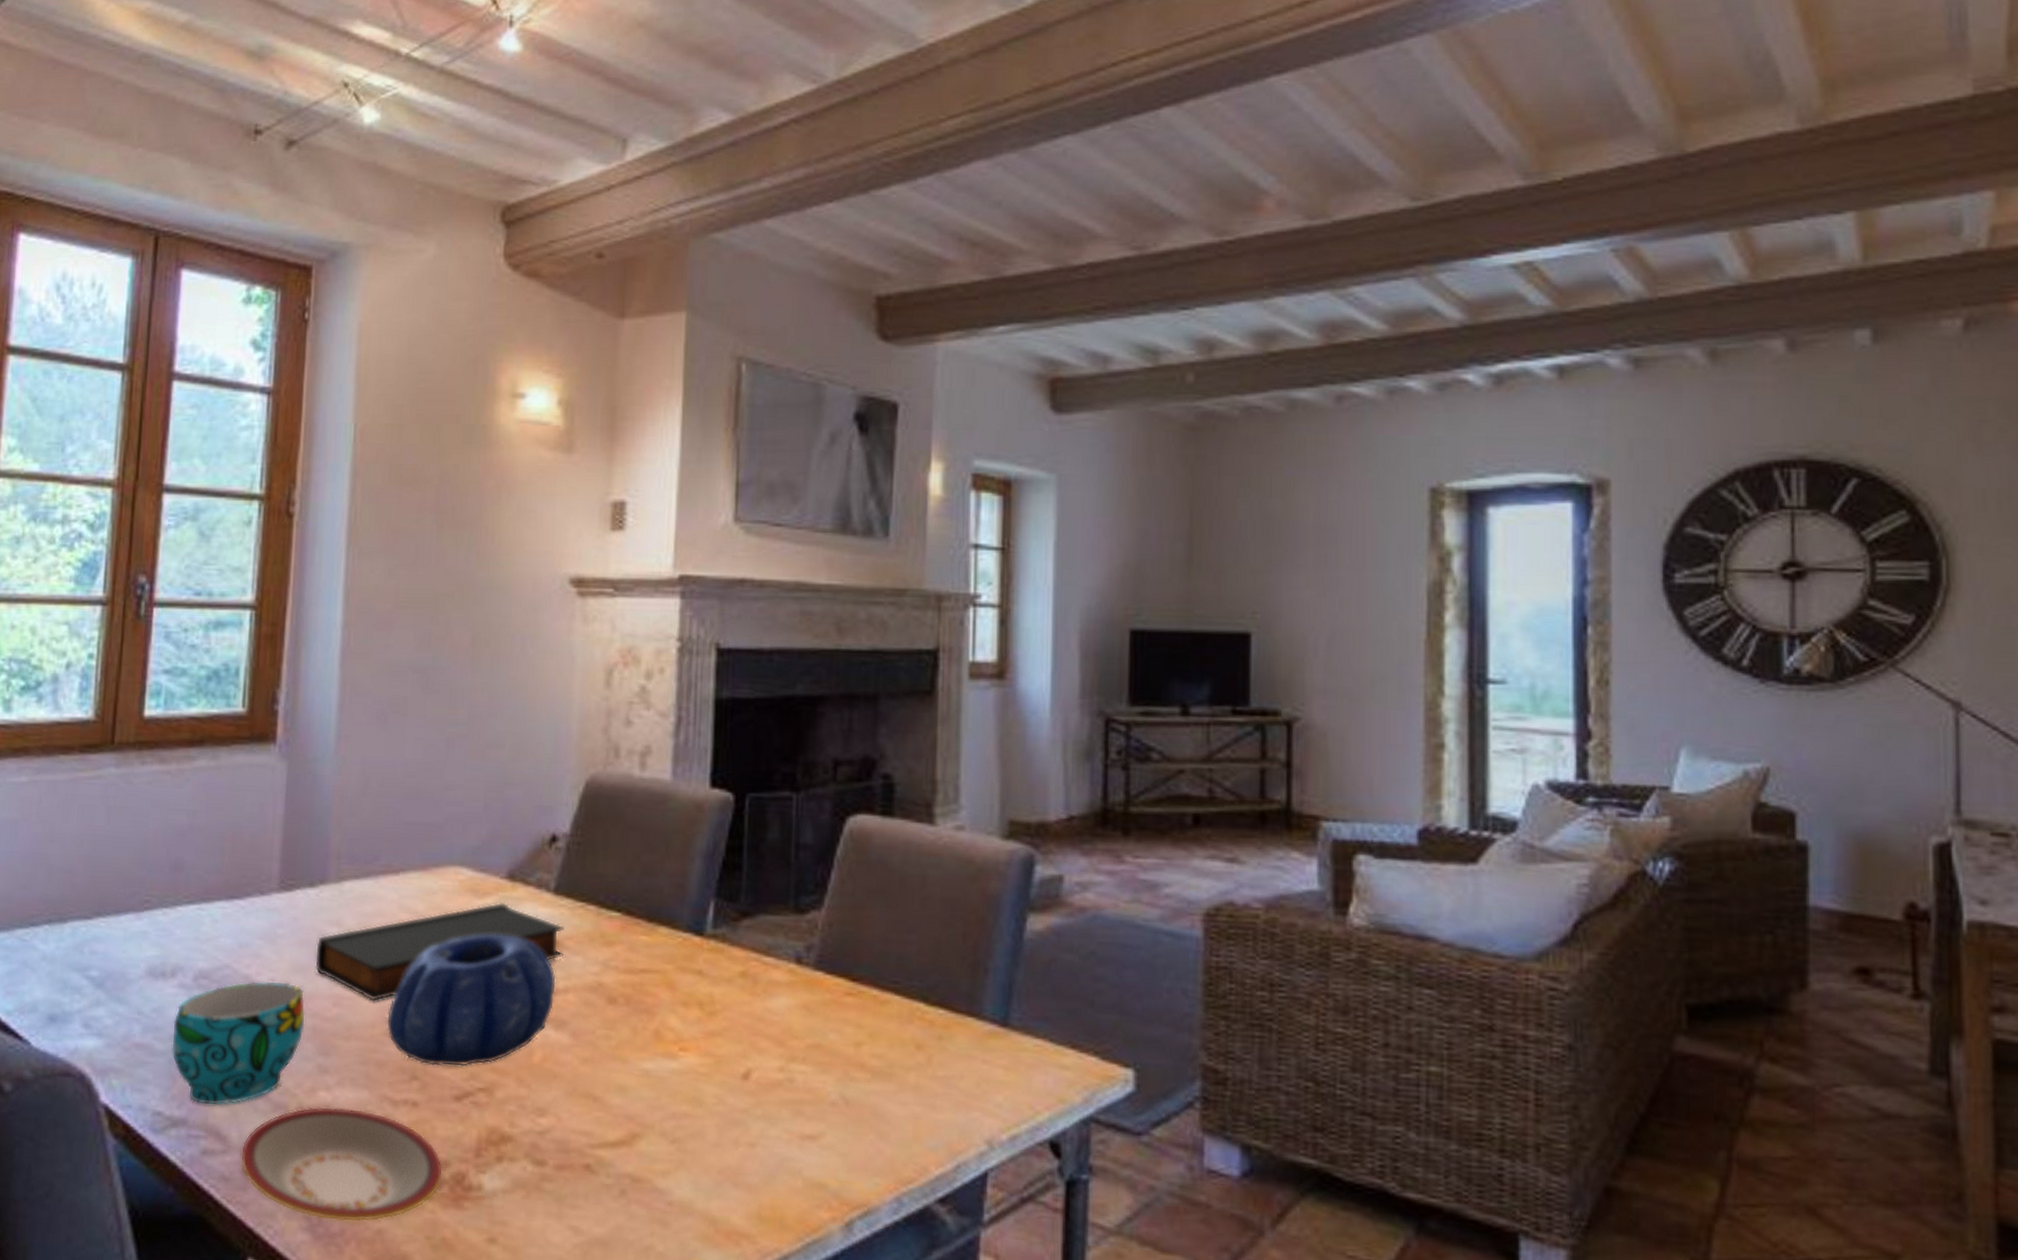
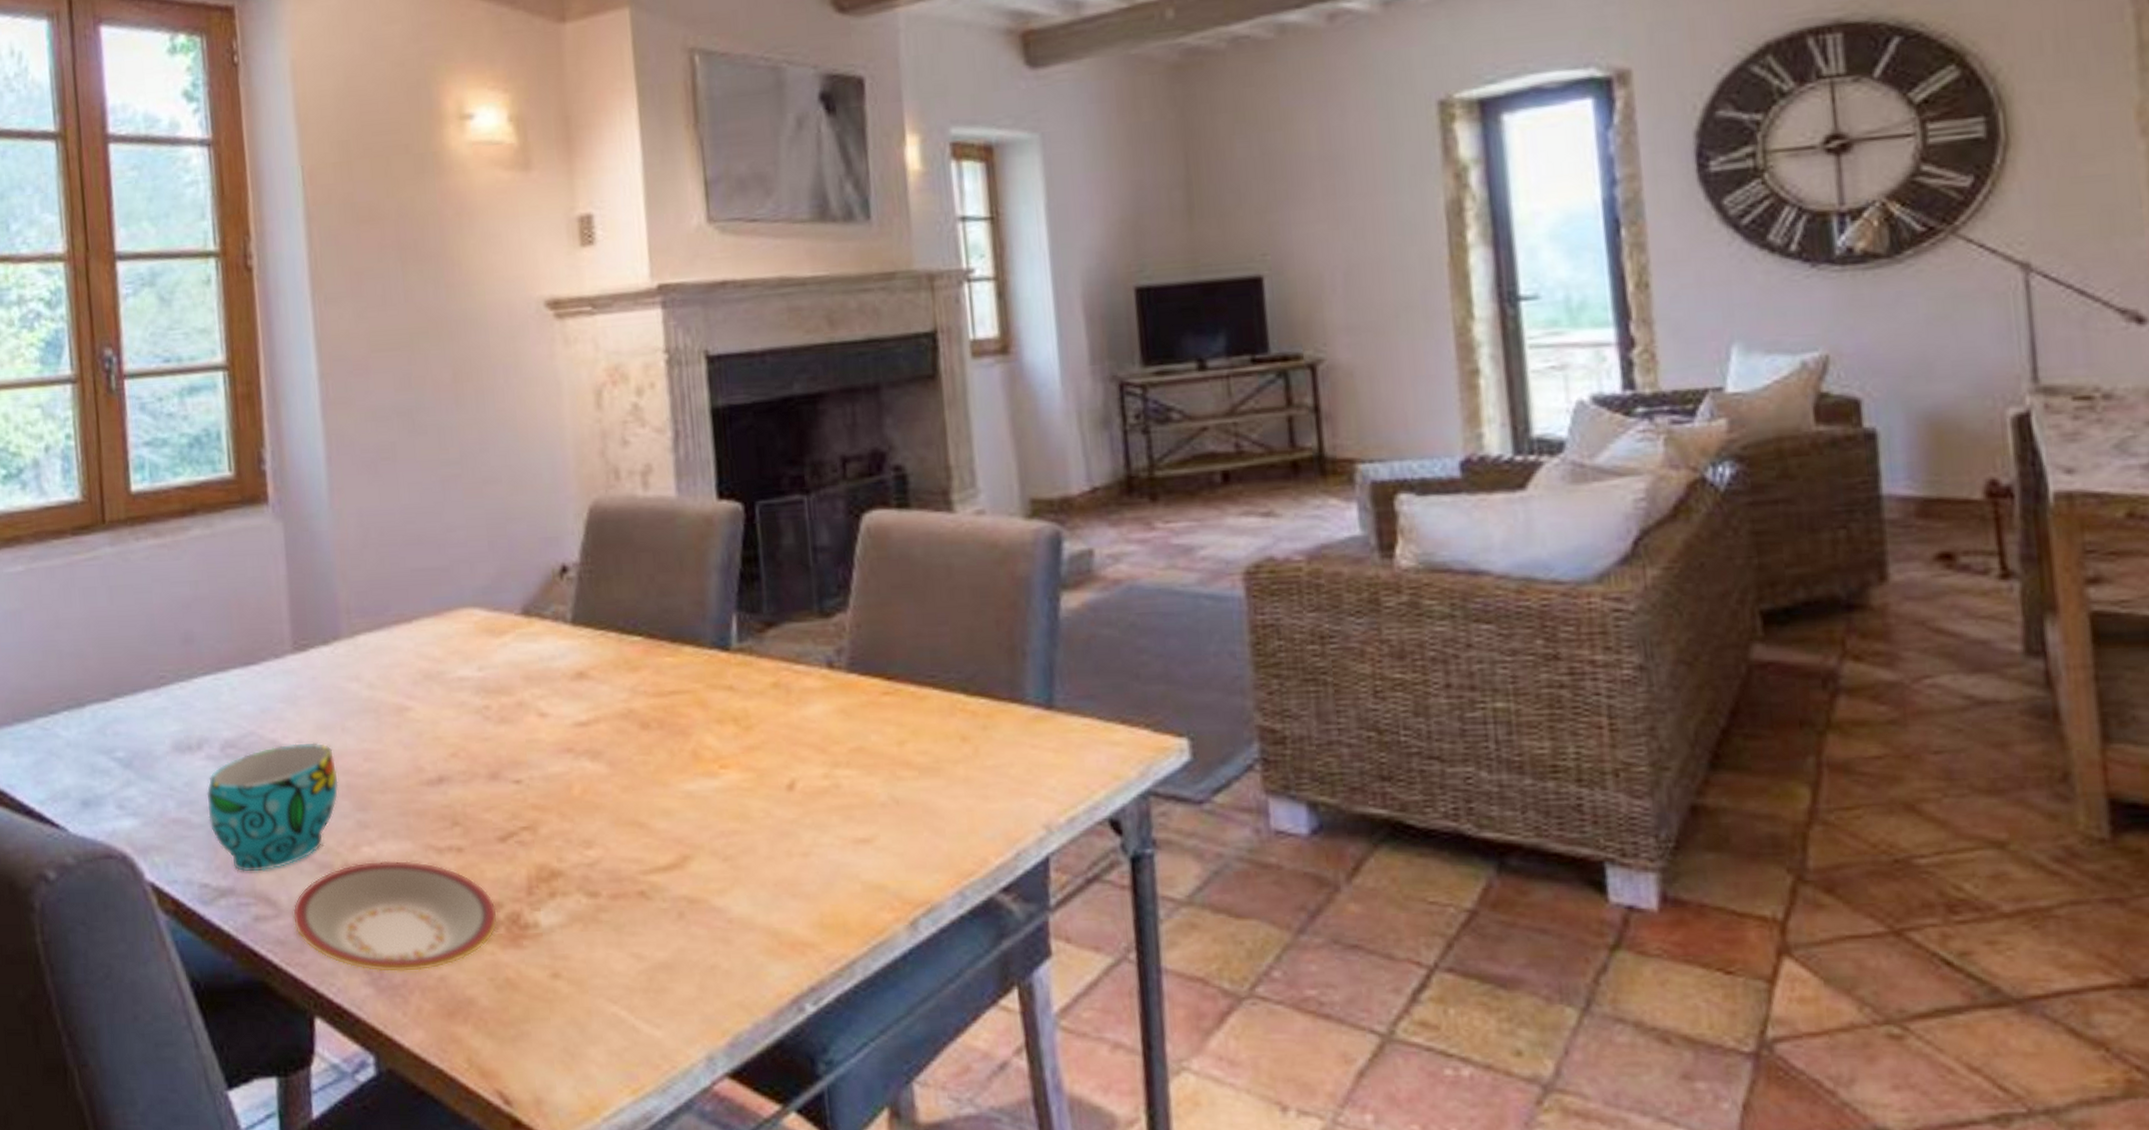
book: present [314,902,564,1001] -> none [338,639,589,752]
decorative bowl: present [387,934,556,1067] -> none [420,671,587,810]

